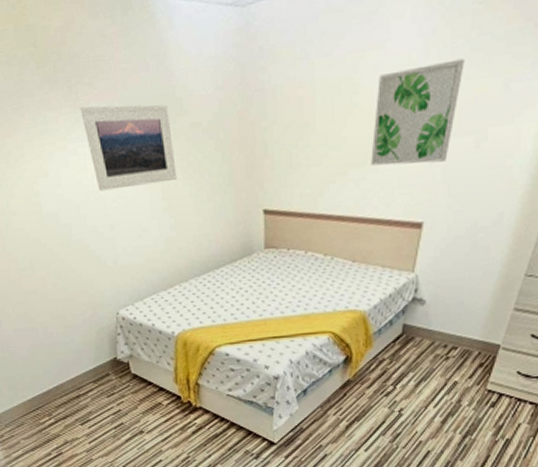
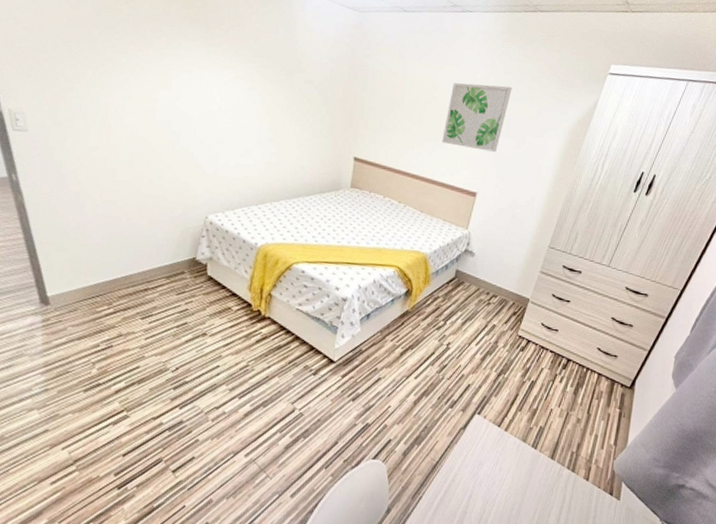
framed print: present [80,104,177,191] -> none [212,45,289,118]

